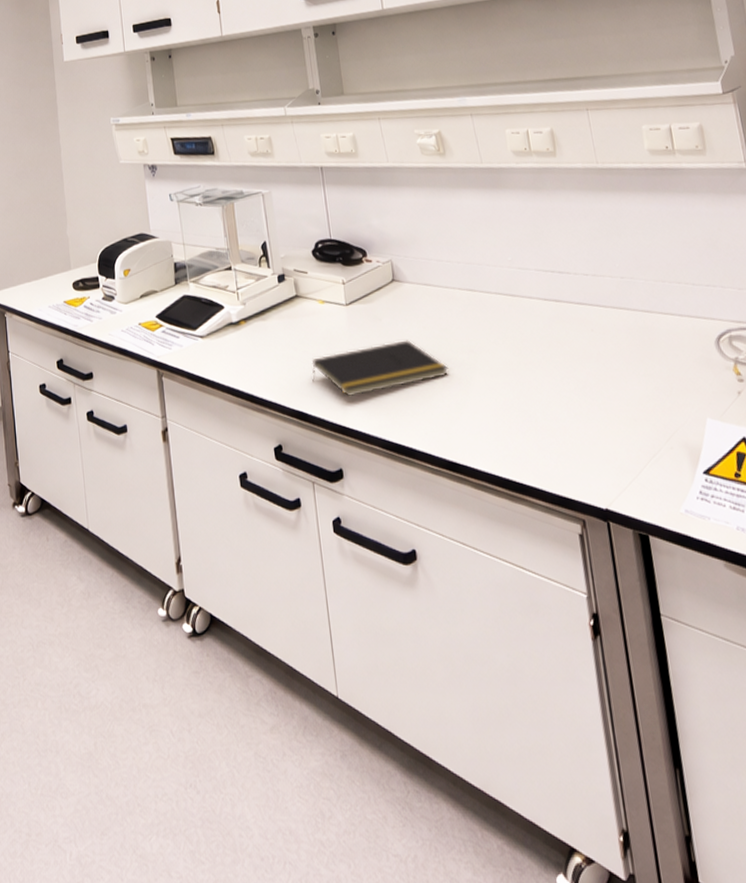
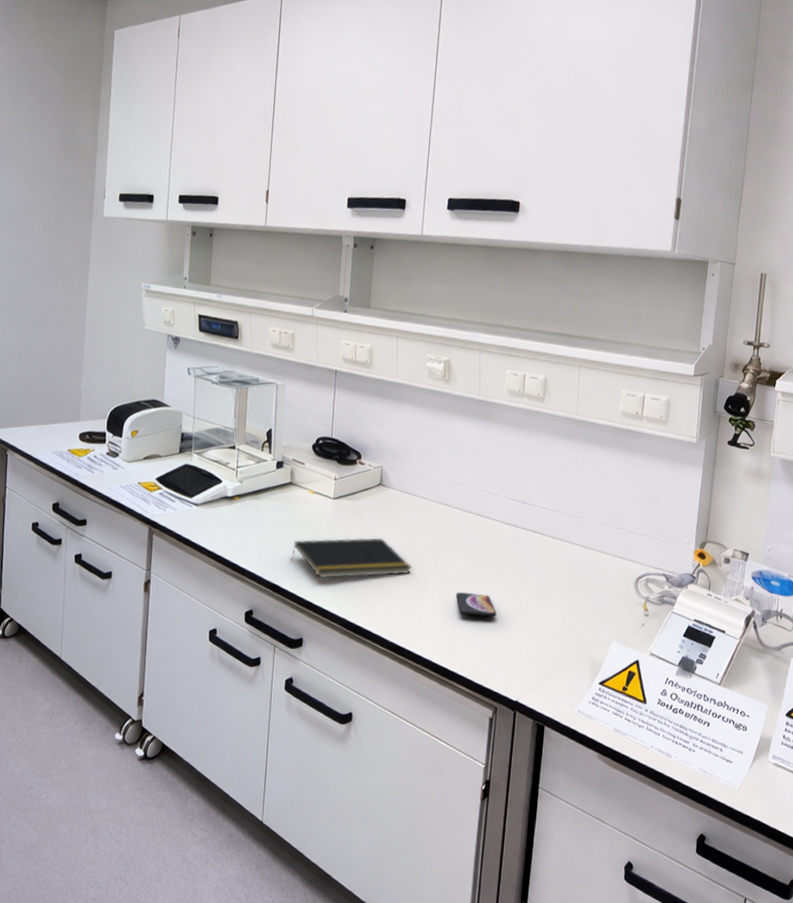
smartphone: none [505,385,559,414] -> present [455,592,497,617]

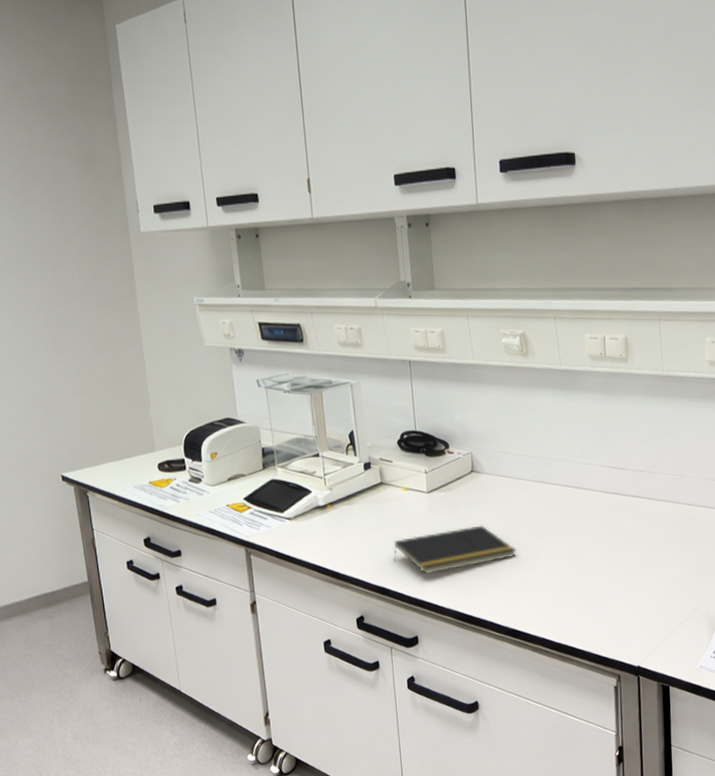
smartphone: present [455,592,497,617] -> none [564,566,608,590]

